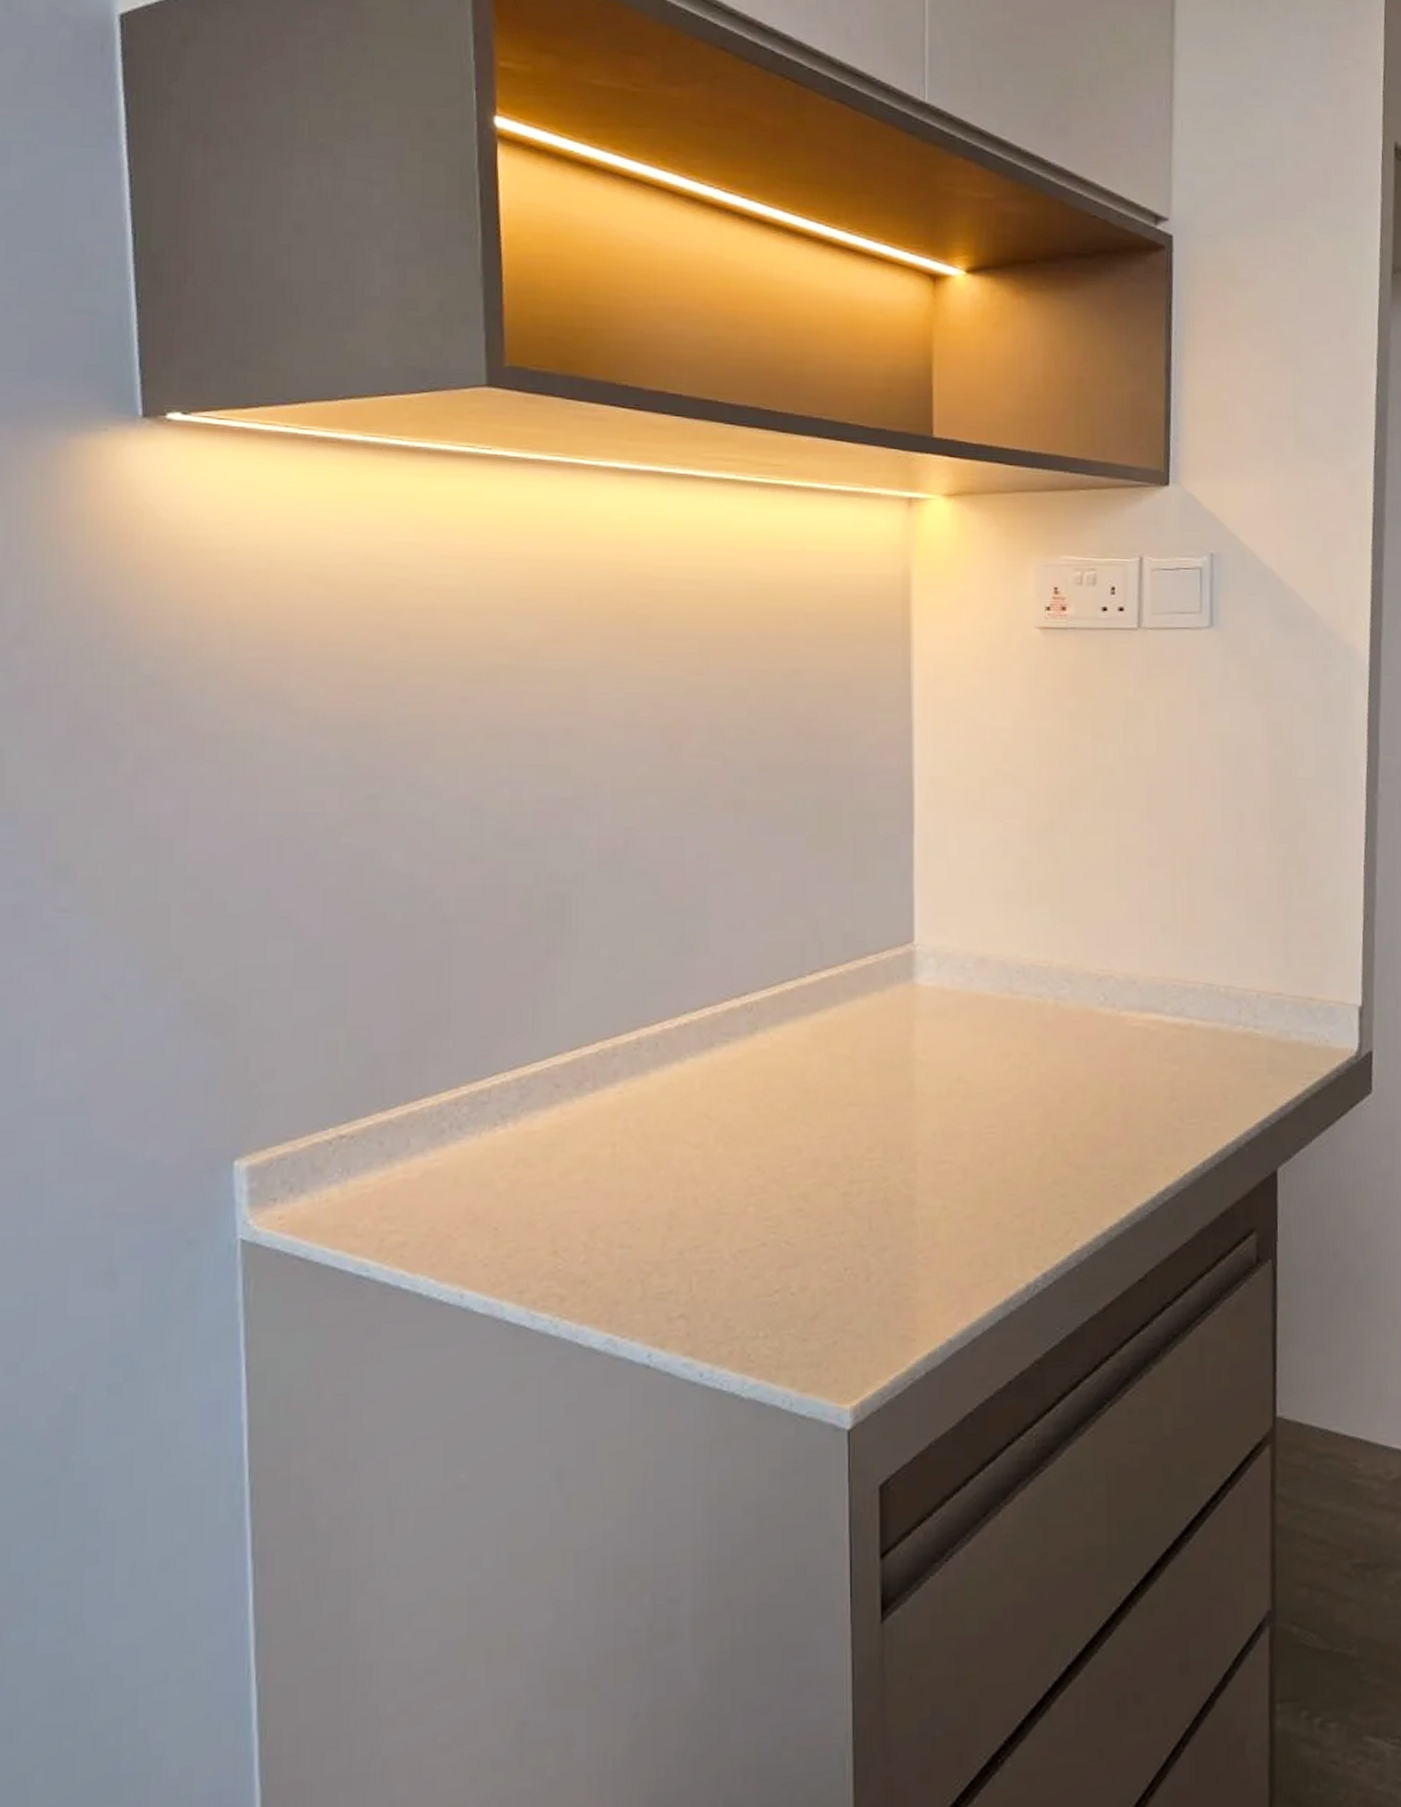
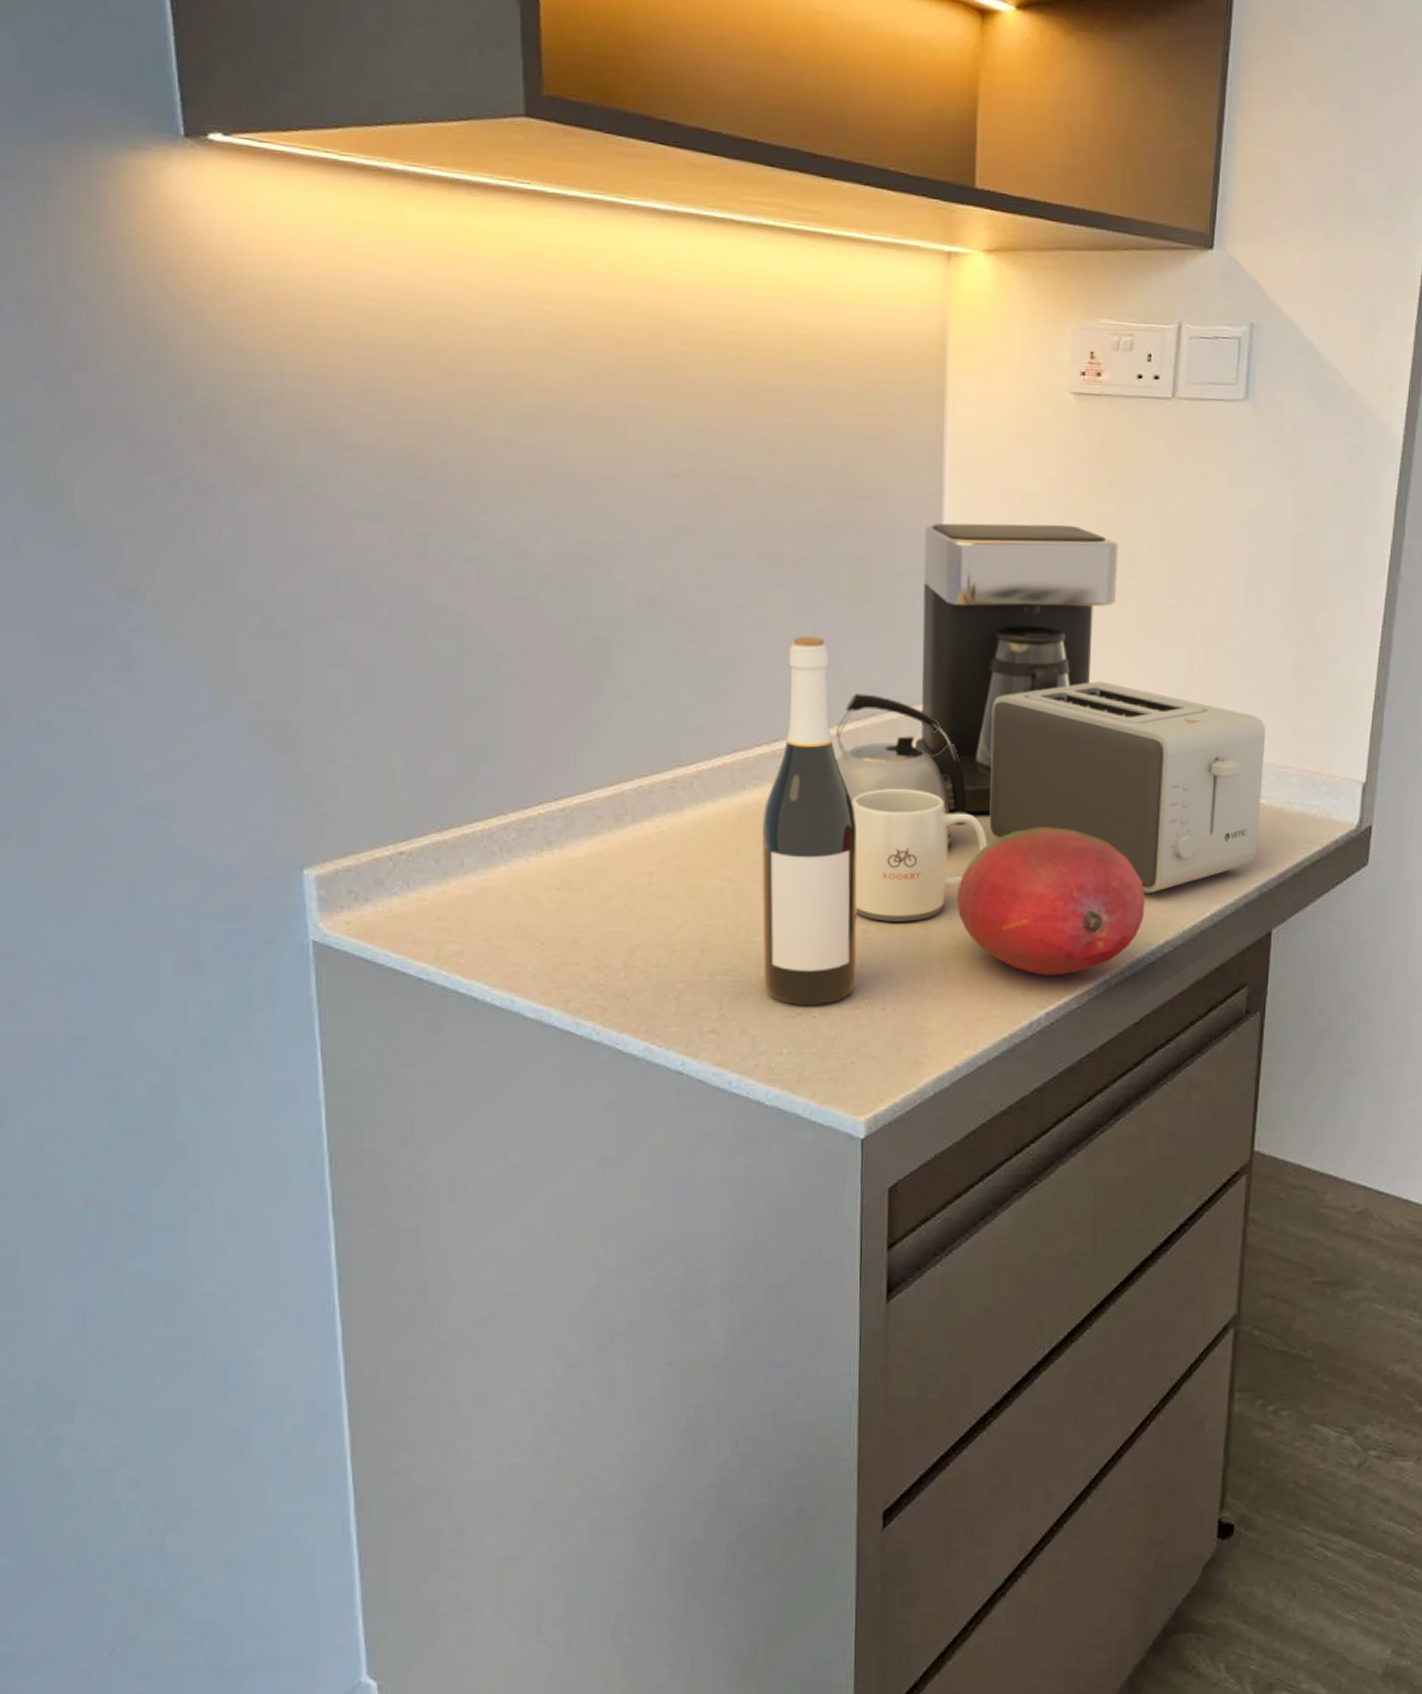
wine bottle: none [731,882,837,1282] -> present [761,636,858,1006]
kettle: none [809,939,949,1095] -> present [836,693,967,845]
mug: none [827,1038,972,1183] -> present [852,789,988,922]
coffee maker: none [892,757,1094,1060] -> present [915,523,1119,813]
fruit: none [942,1070,1143,1233] -> present [957,827,1146,975]
toaster: none [972,915,1256,1136] -> present [989,681,1266,893]

